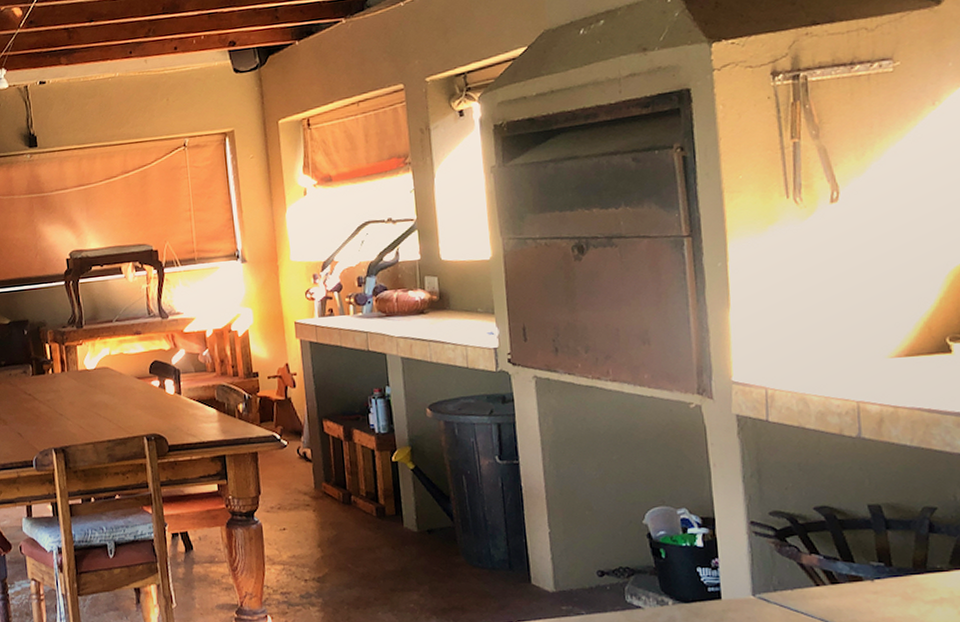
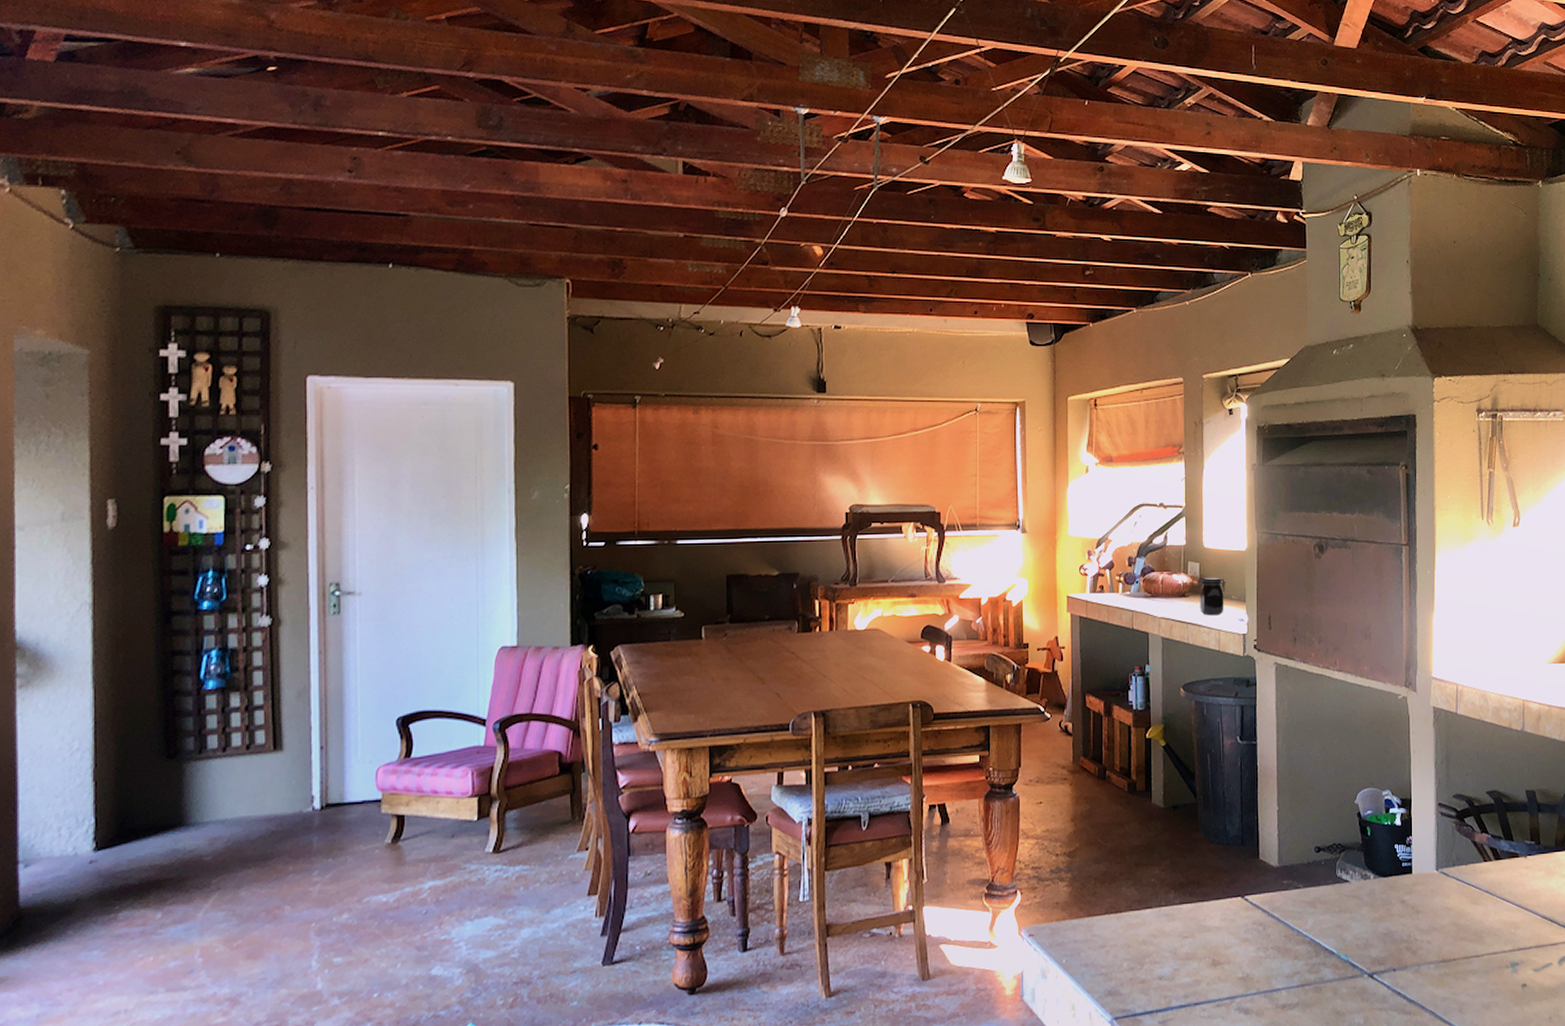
jar: none [436,290,470,332] -> present [1197,577,1226,616]

